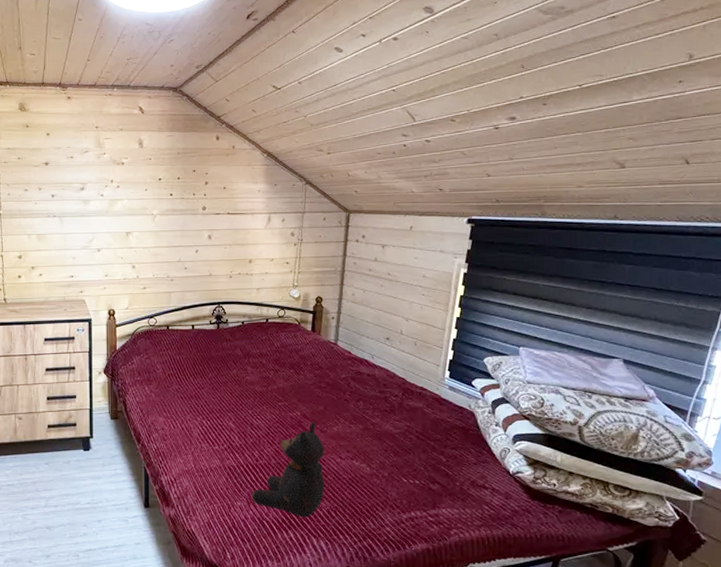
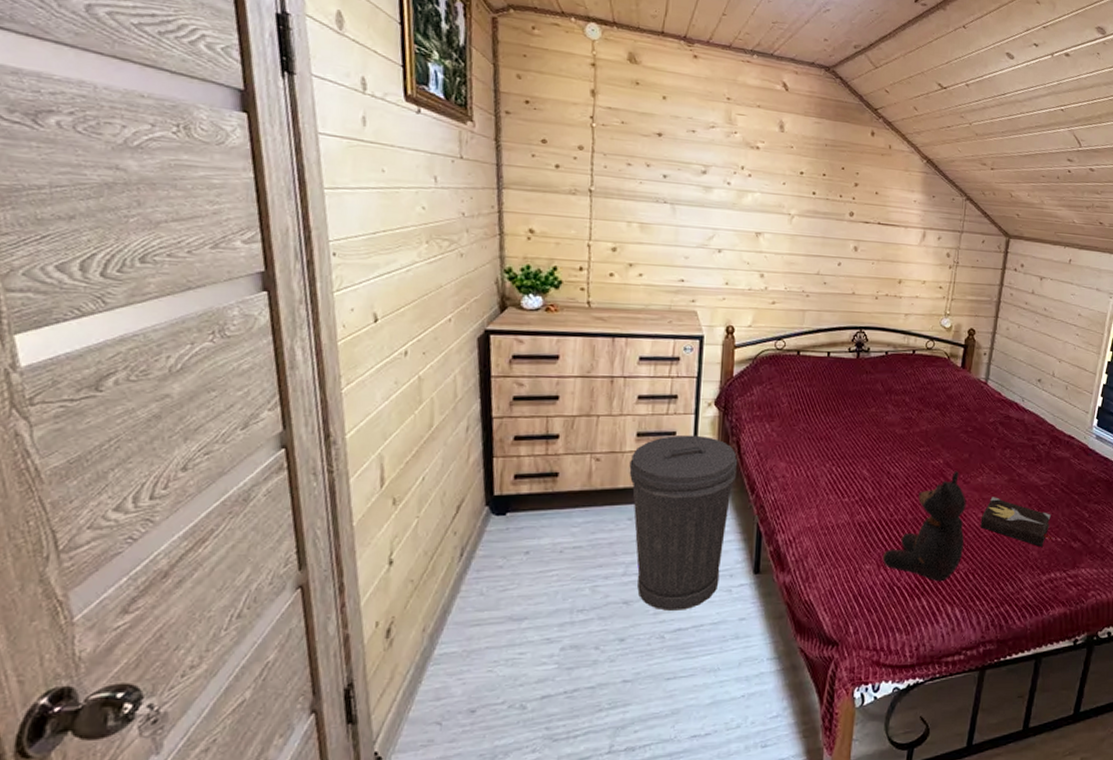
trash can: none [43,397,126,535] -> present [629,434,738,611]
hardback book: none [339,444,412,488] -> present [980,497,1054,547]

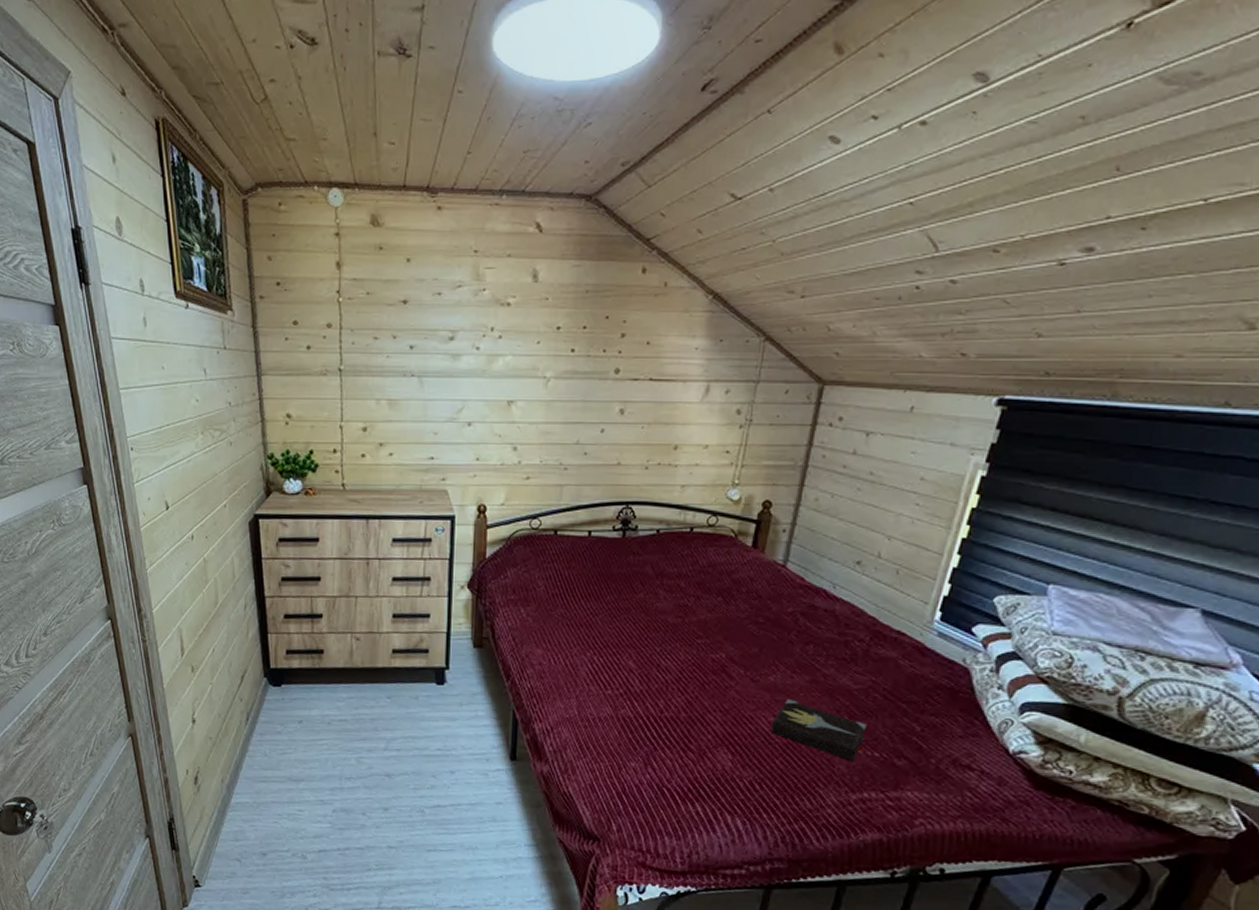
trash can: present [629,434,738,611] -> none [386,617,493,788]
teddy bear: present [882,471,967,582] -> none [649,667,754,789]

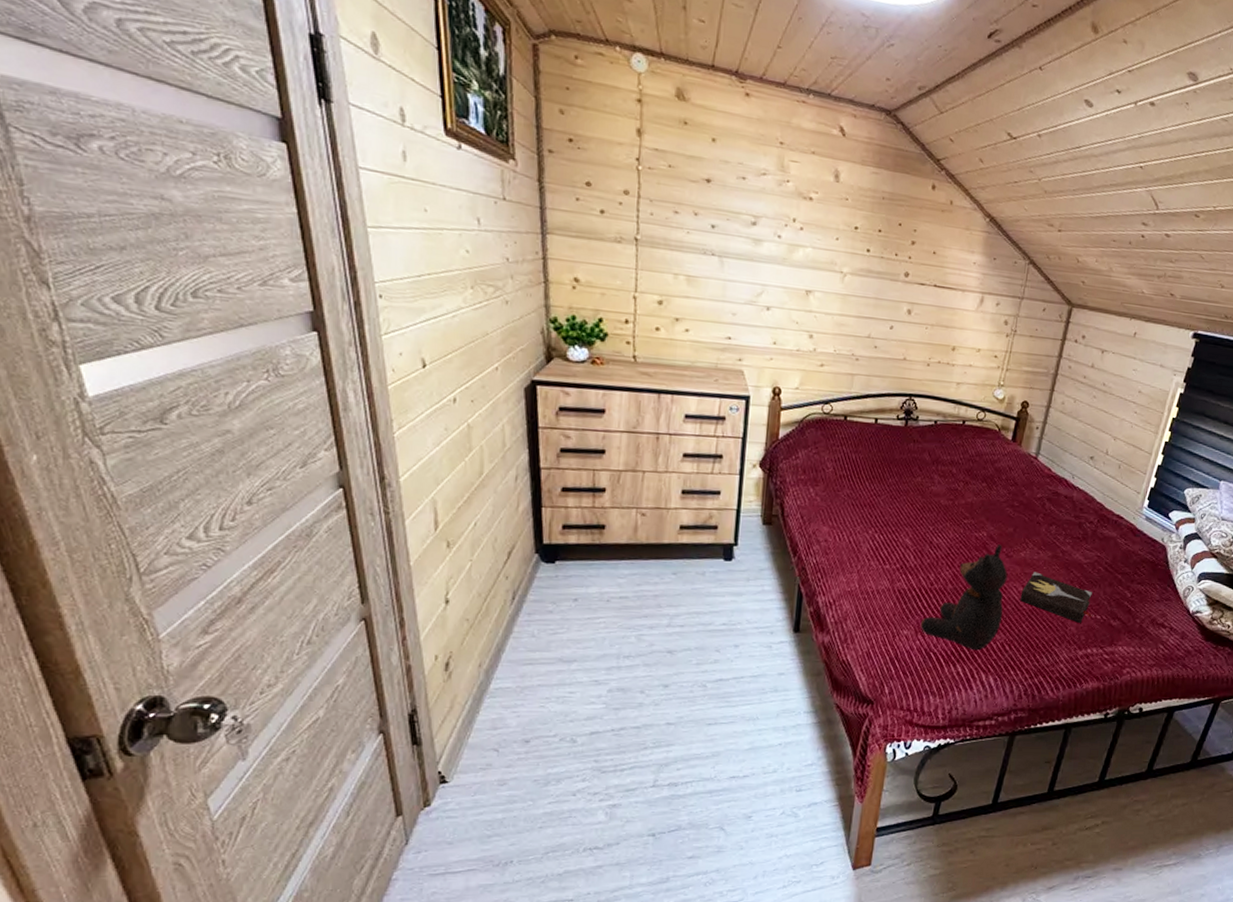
teddy bear: none [649,667,754,789] -> present [920,544,1008,651]

